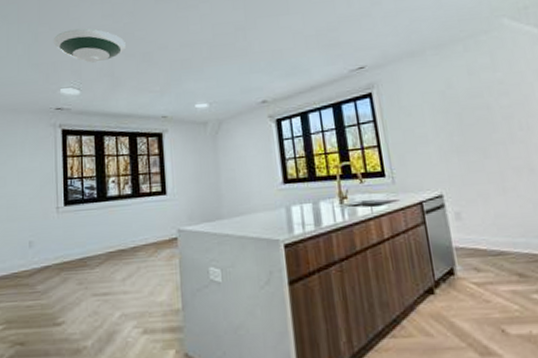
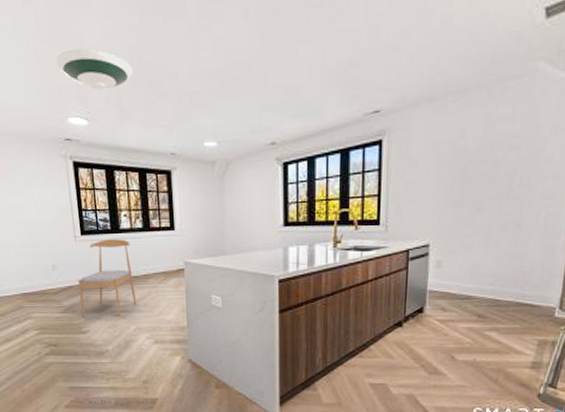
dining chair: none [56,207,123,304] -> present [78,239,137,317]

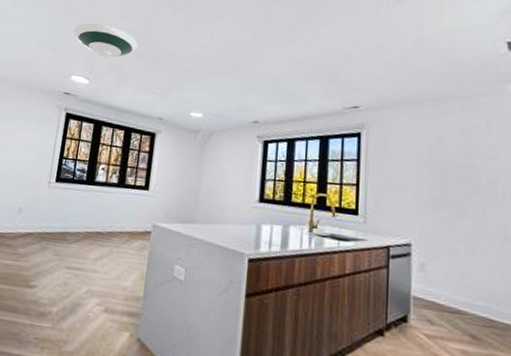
dining chair: present [78,239,137,317] -> none [34,189,102,274]

